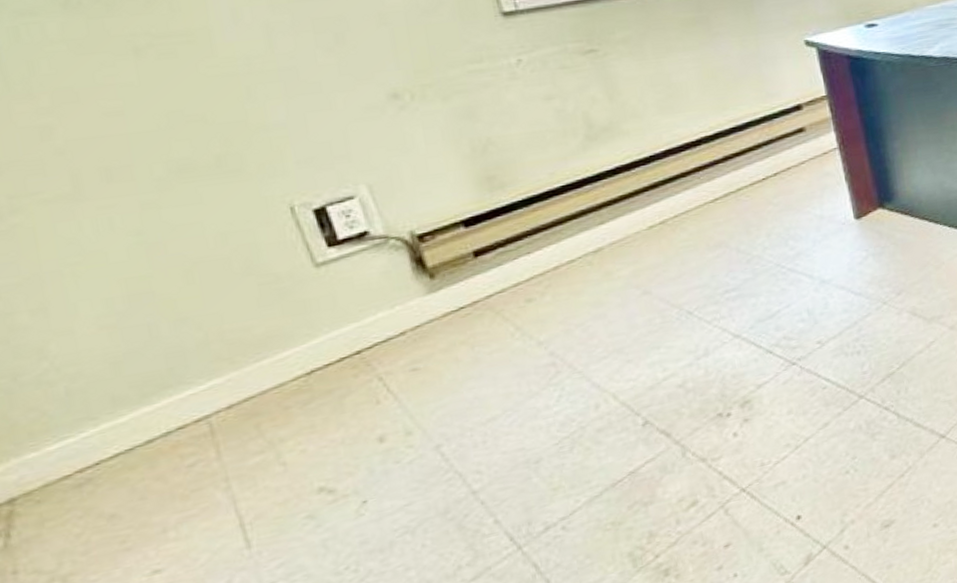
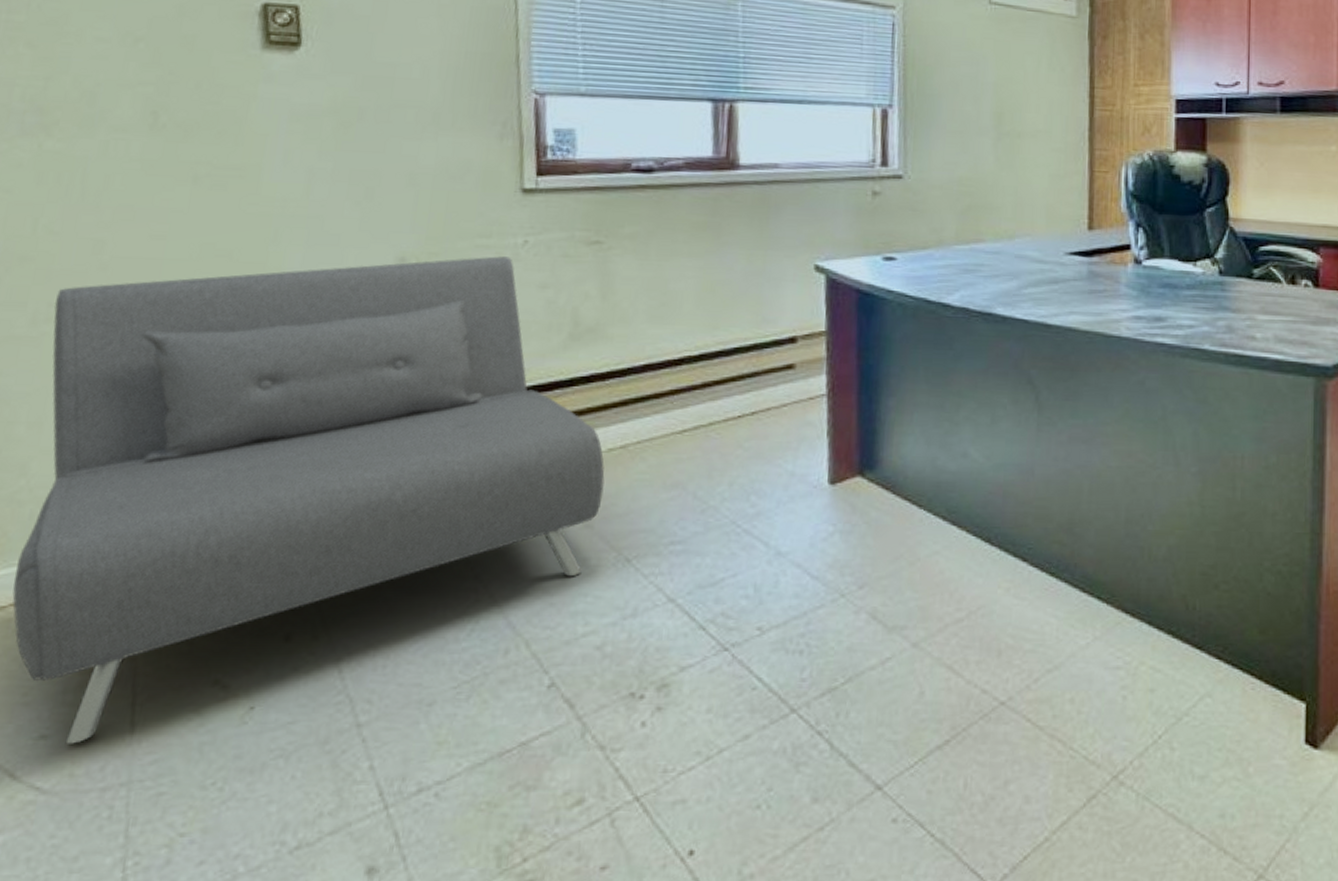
sofa: none [14,77,654,572] -> present [12,256,605,744]

